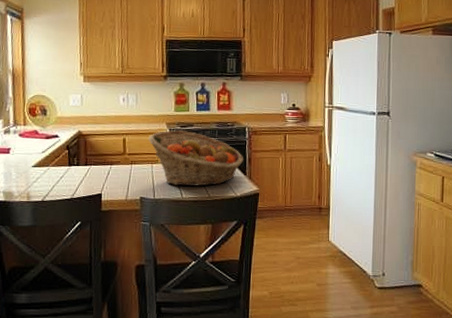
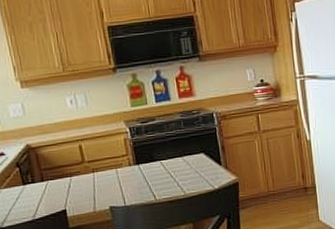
fruit basket: present [148,130,243,186] -> none [107,126,216,188]

